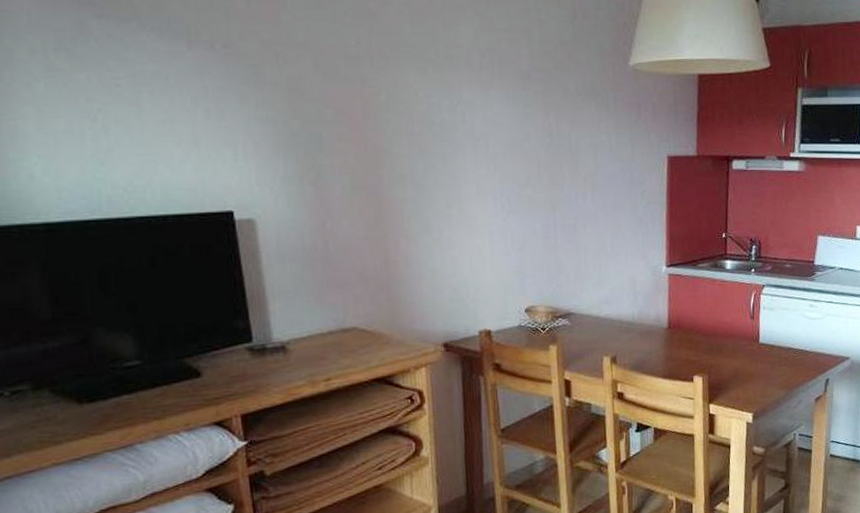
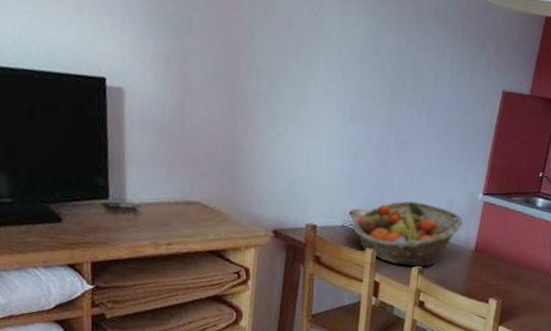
fruit basket: none [531,286,651,358] -> present [352,201,464,267]

